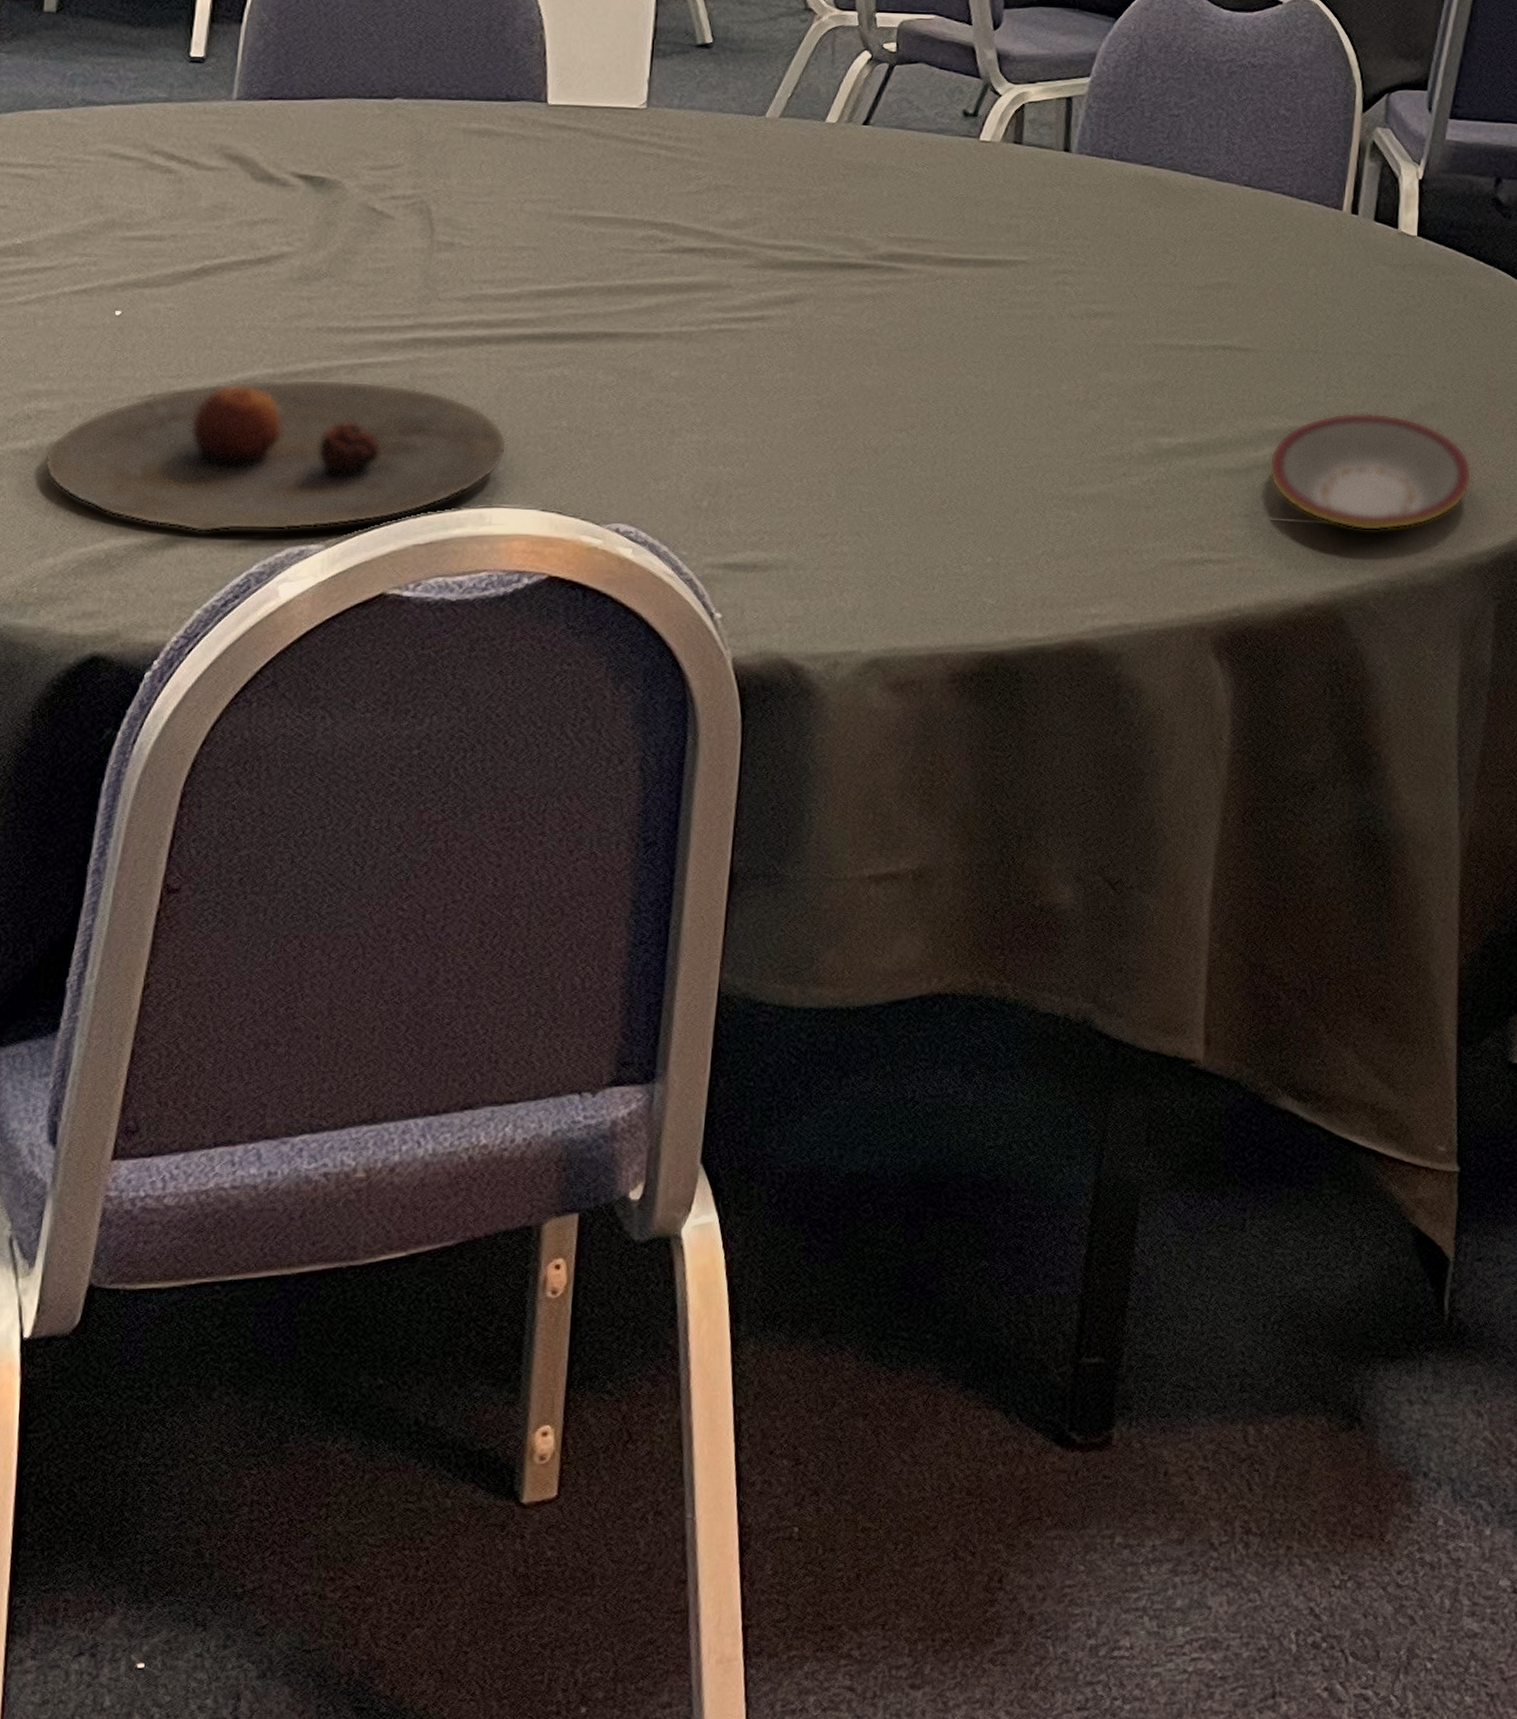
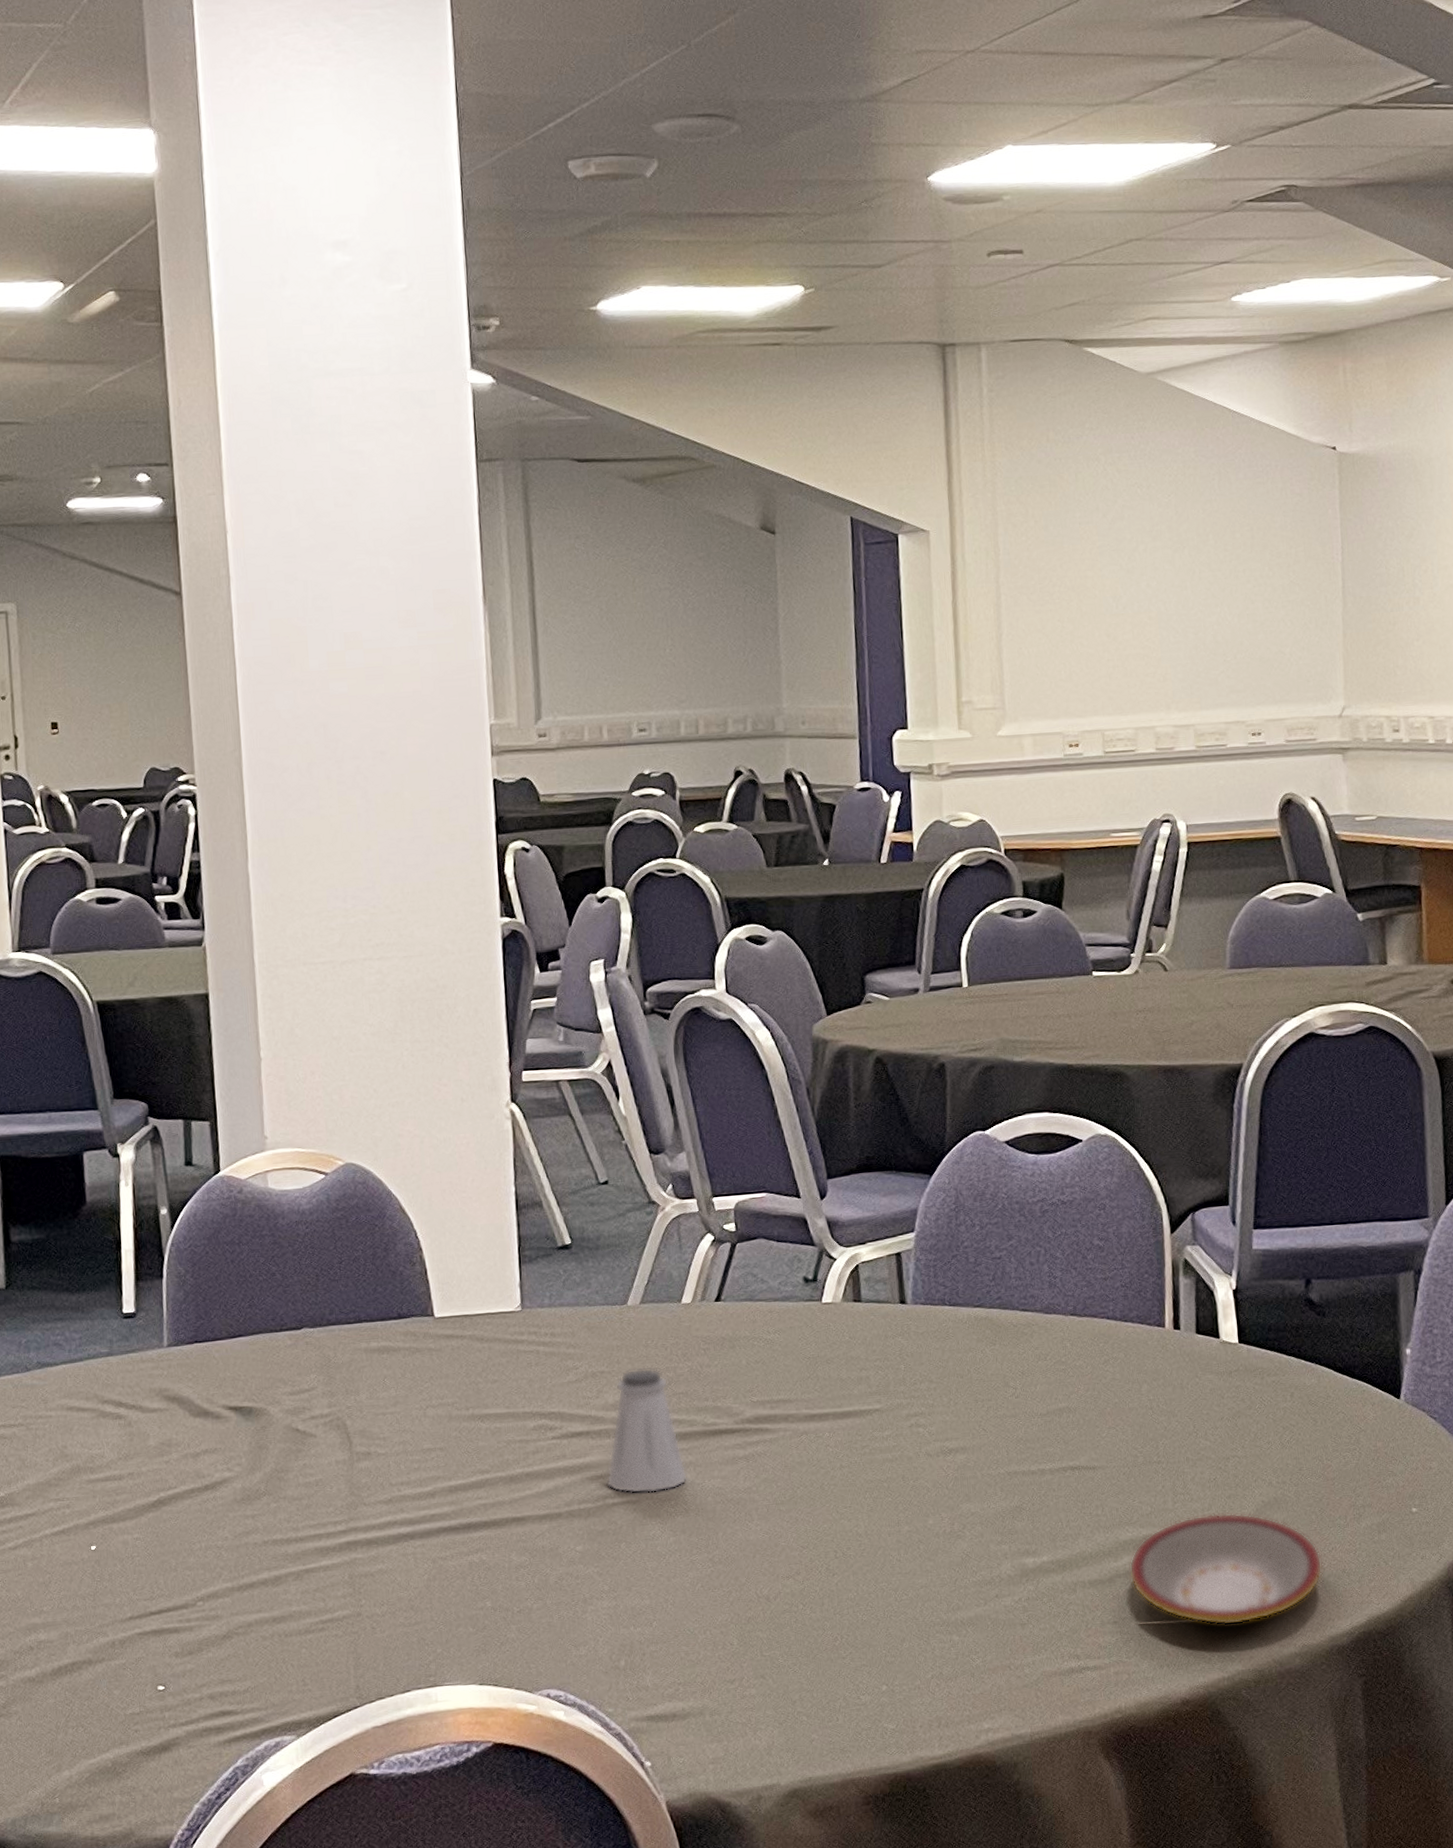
plate: present [43,378,507,533] -> none [49,1585,442,1735]
saltshaker: none [714,187,807,324] -> present [606,1368,688,1494]

